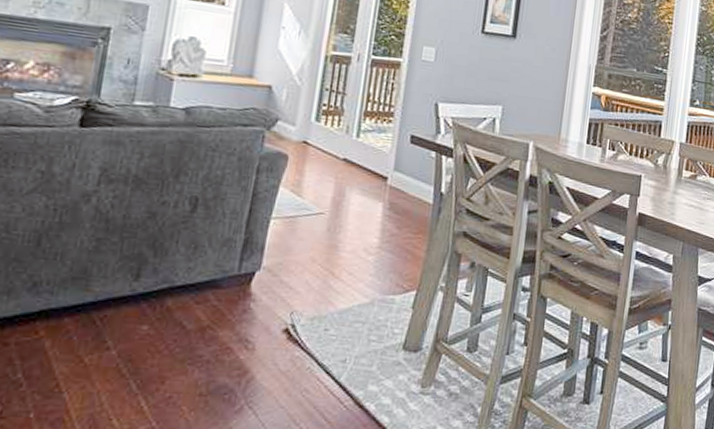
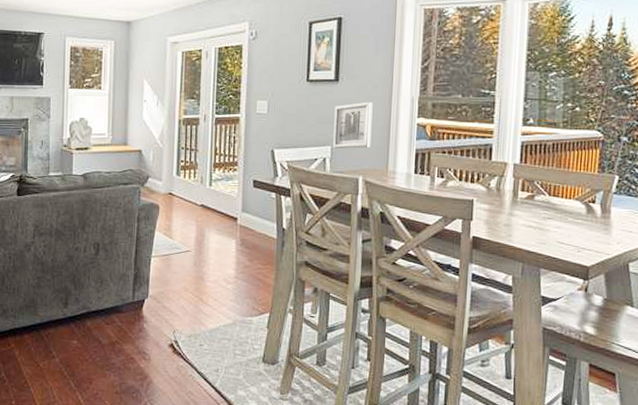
wall art: none [504,63,550,112] -> present [333,101,373,149]

